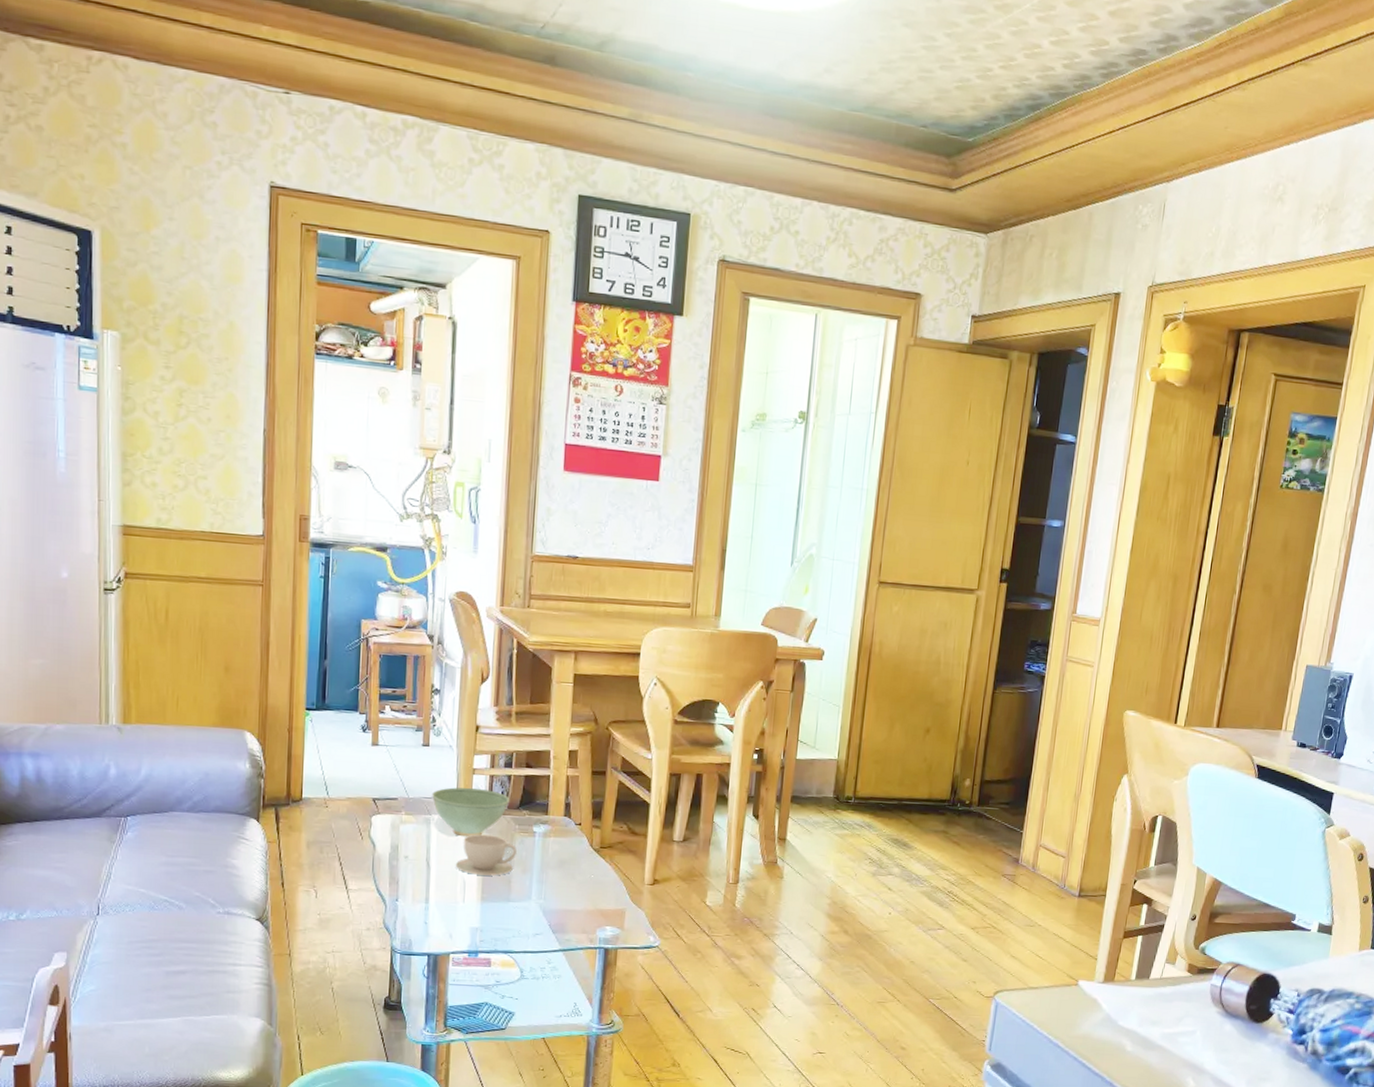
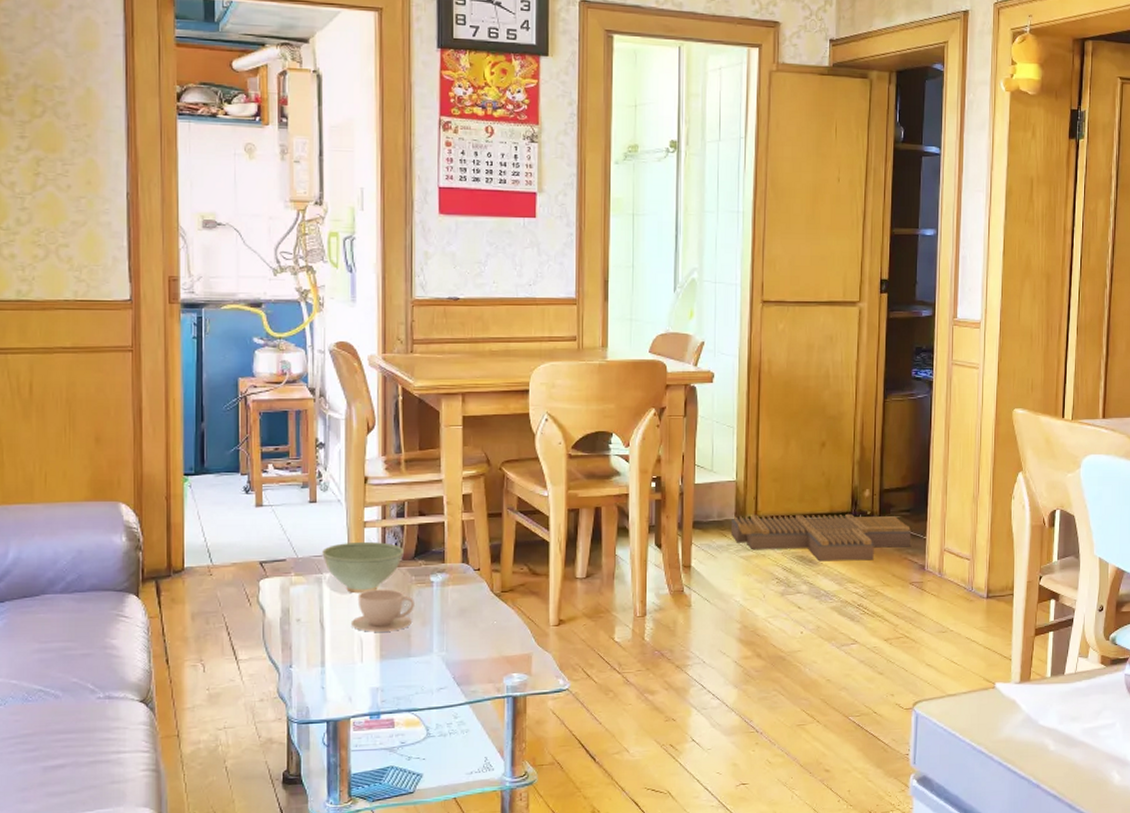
architectural model: none [828,794,1008,849] -> present [730,514,911,562]

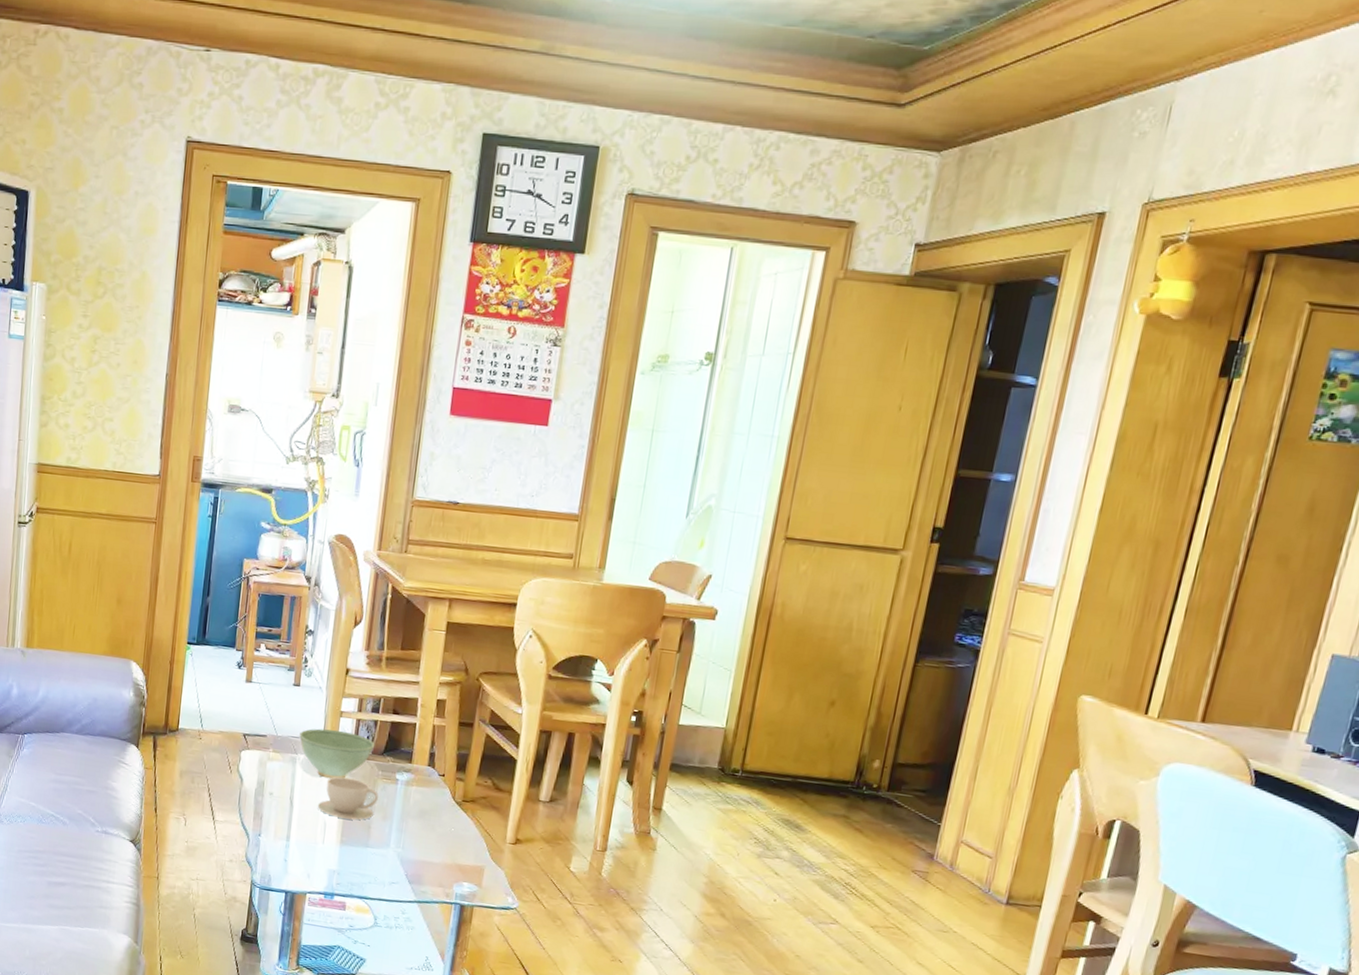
architectural model: present [730,514,911,562] -> none [710,765,924,838]

